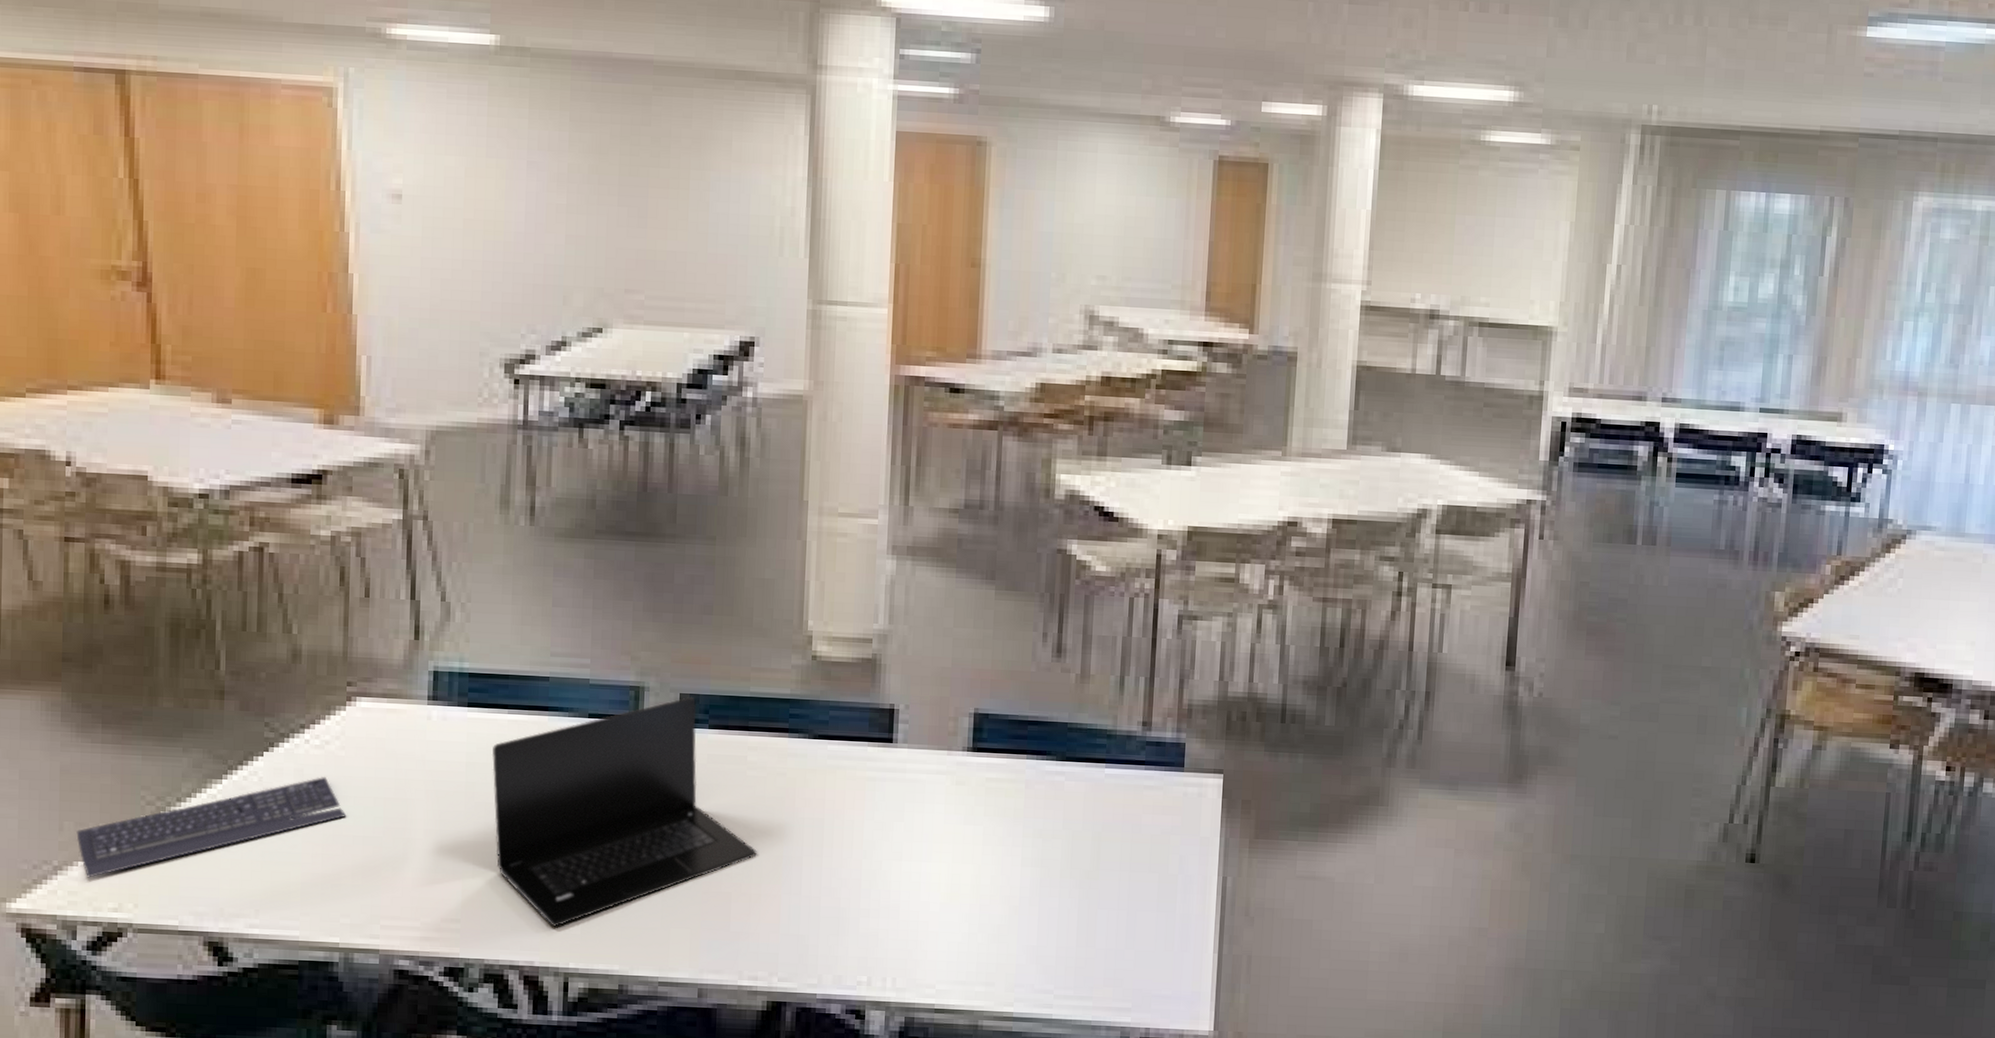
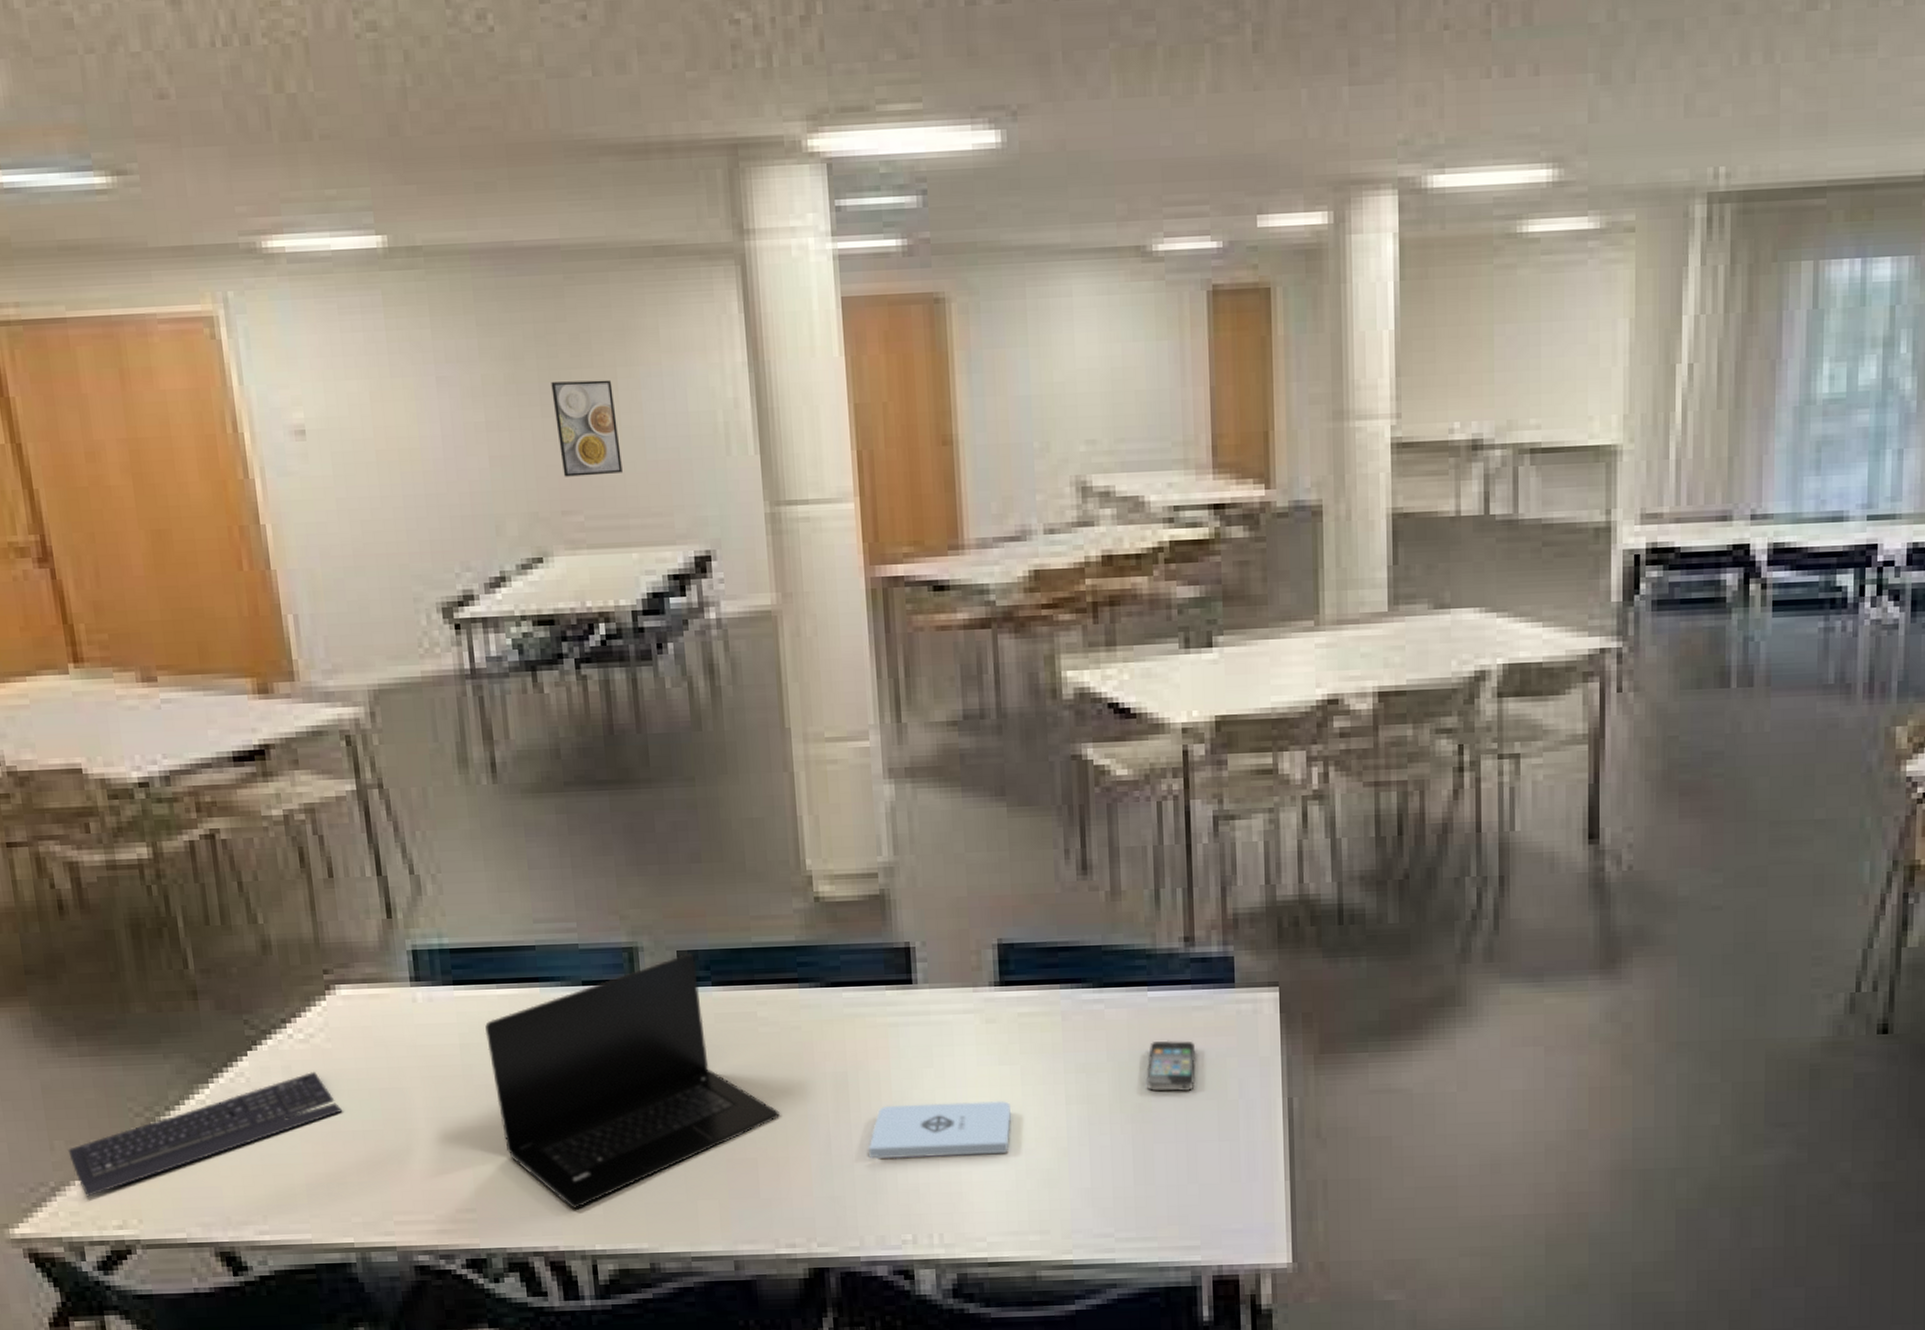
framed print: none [629,177,685,262] -> present [551,379,623,477]
notepad: none [835,853,971,908] -> present [868,1101,1012,1159]
smartphone: none [1096,814,1143,864] -> present [1146,1040,1196,1092]

